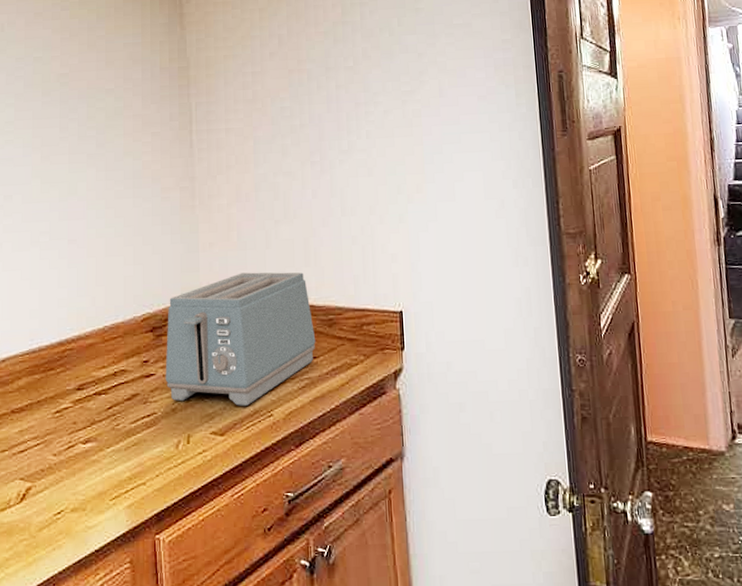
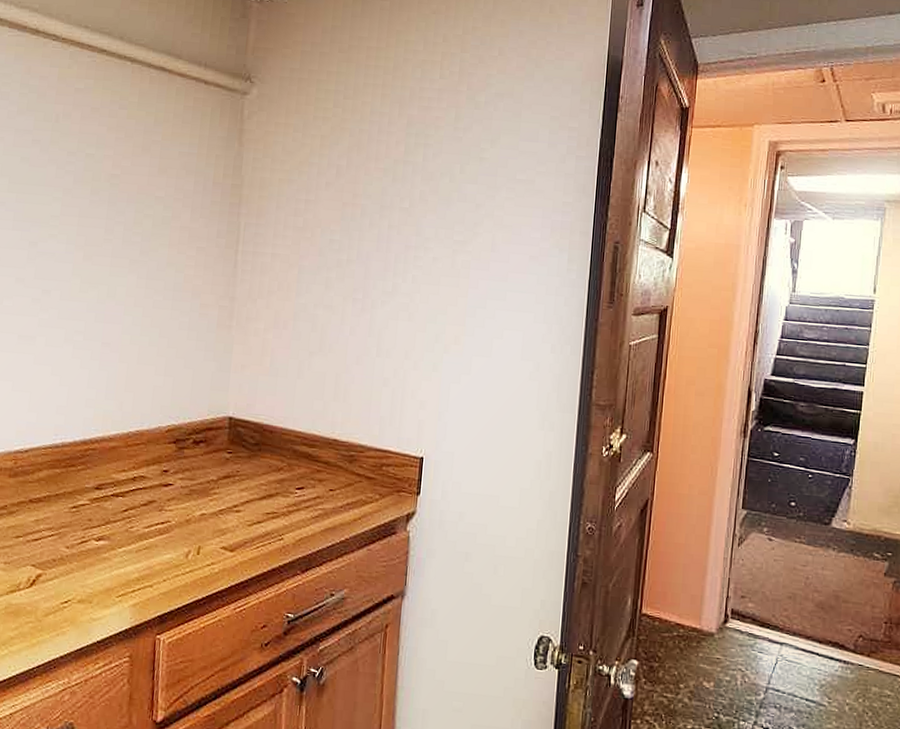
toaster: present [165,272,316,406] -> none [182,398,335,527]

